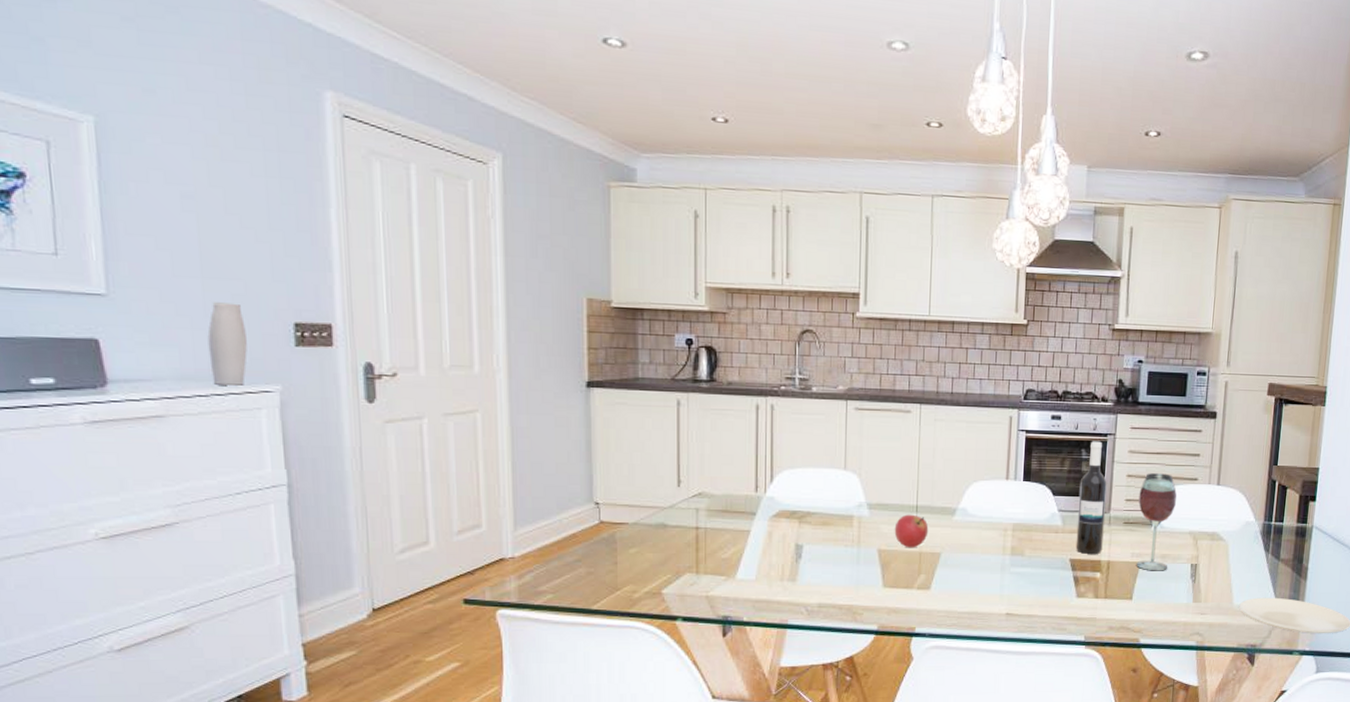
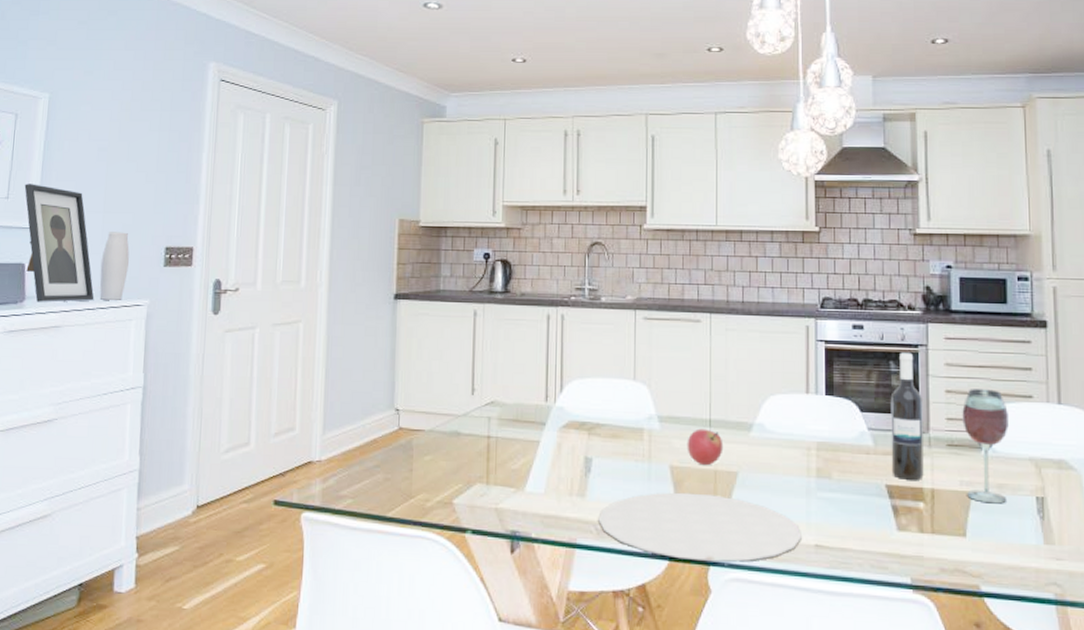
picture frame: none [78,236,206,388] -> present [24,184,94,303]
placemat: none [809,573,995,634] -> present [598,492,801,563]

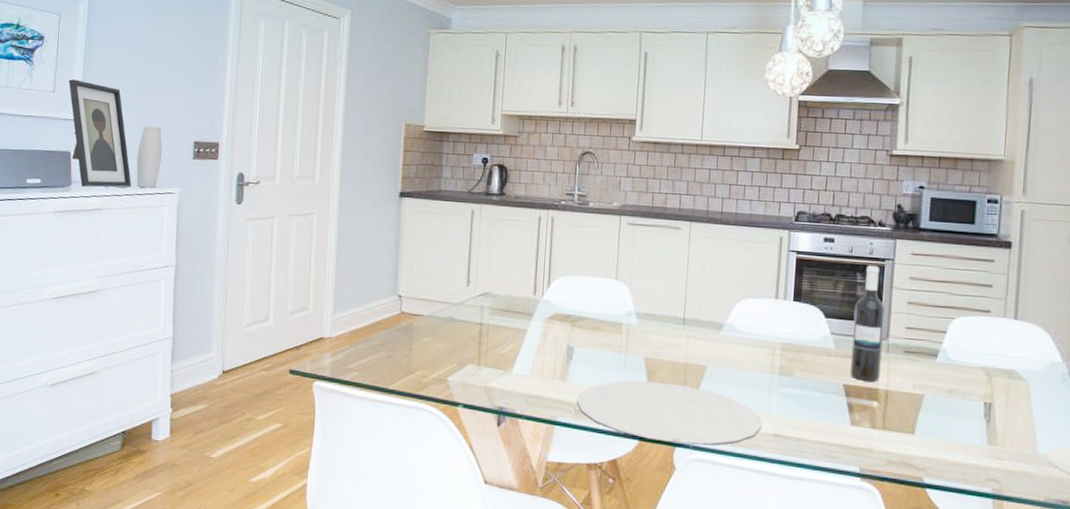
fruit: present [687,428,724,466] -> none [661,325,695,359]
wineglass: present [962,389,1009,504] -> none [919,301,966,407]

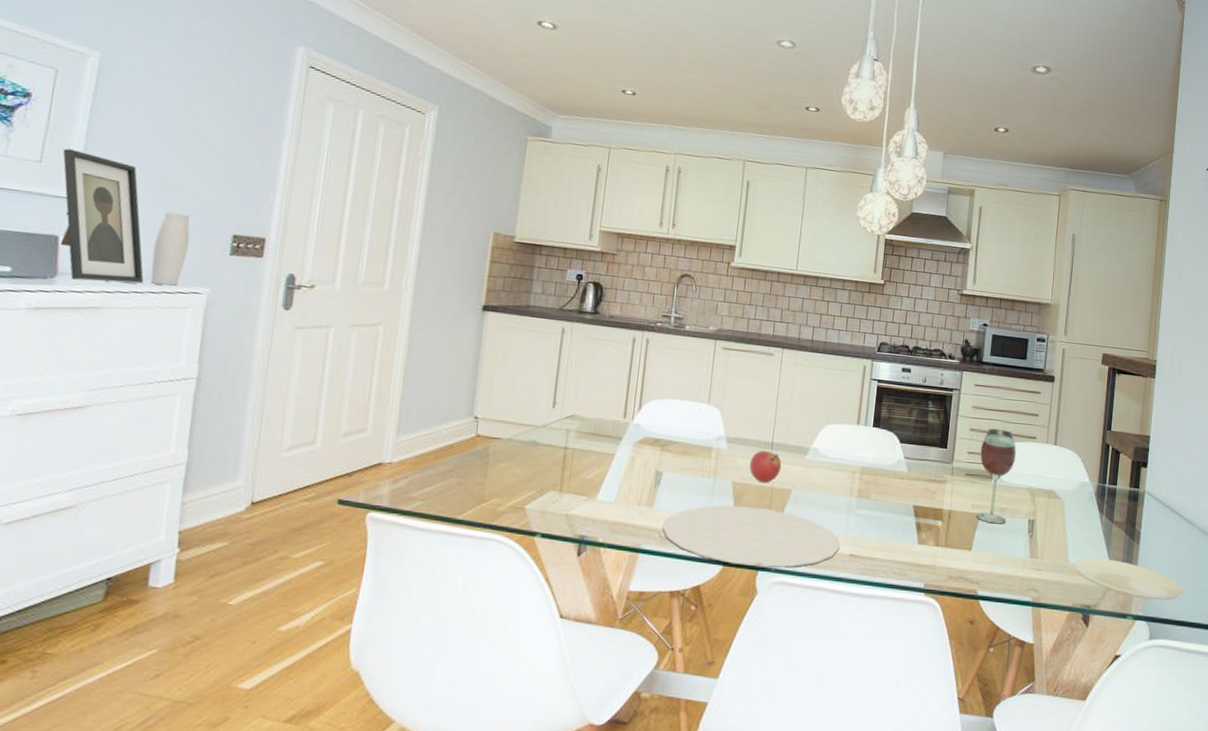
fruit: none [661,325,695,359] -> present [749,450,782,483]
wine bottle: present [850,265,885,382] -> none [919,394,951,503]
wineglass: none [919,301,966,407] -> present [976,428,1016,524]

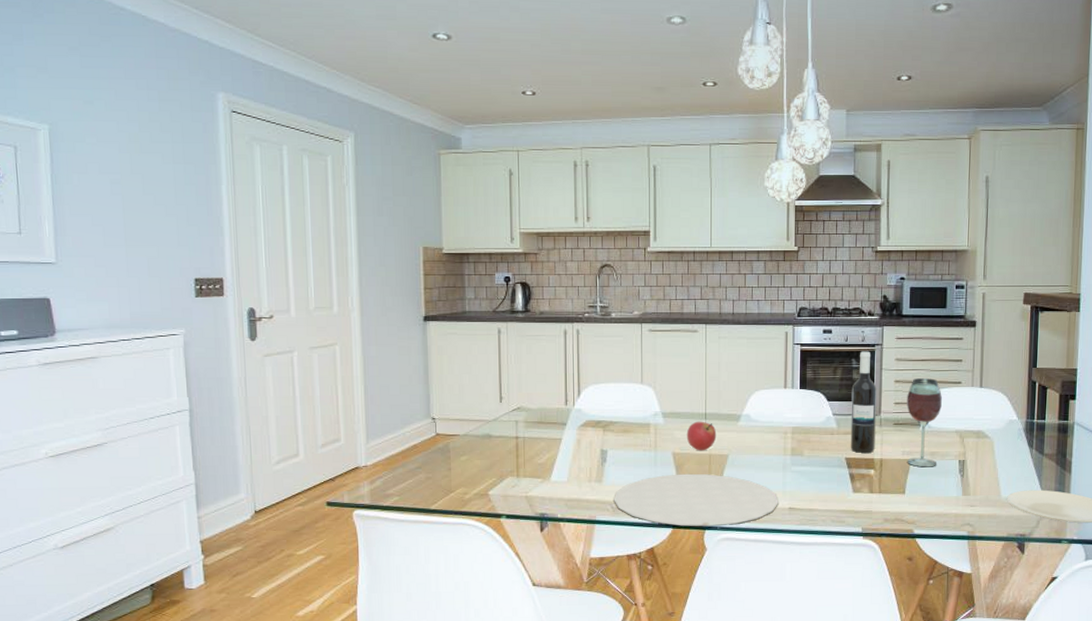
picture frame: present [60,148,144,284] -> none [36,218,128,335]
vase: present [150,212,190,287] -> none [129,265,159,332]
wine bottle: none [919,394,951,503] -> present [850,351,877,453]

